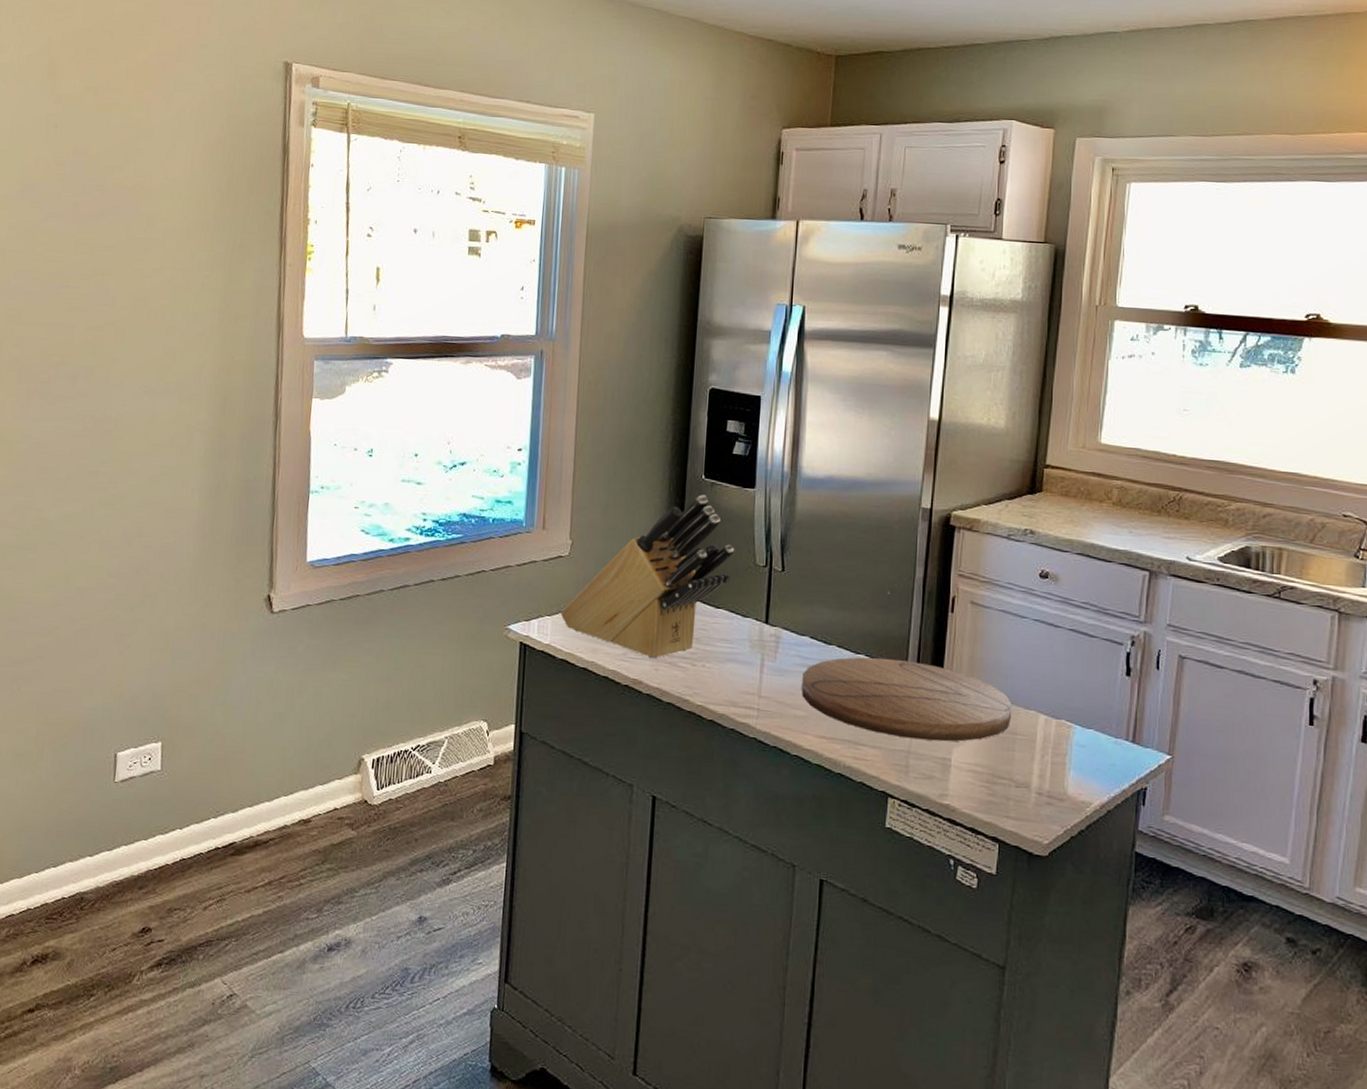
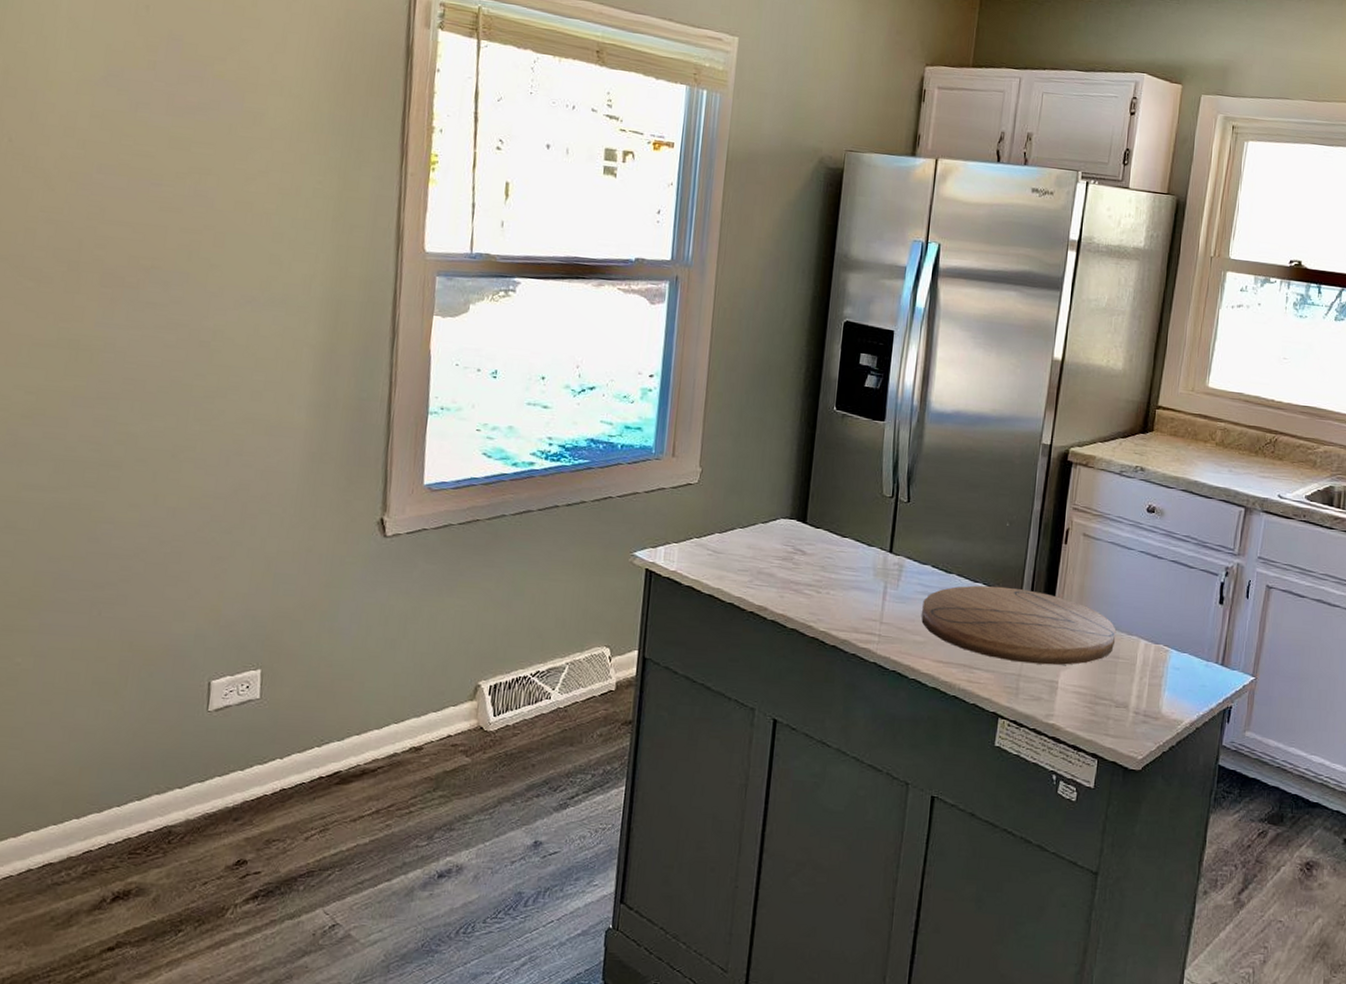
knife block: present [560,494,735,659] -> none [687,426,863,587]

